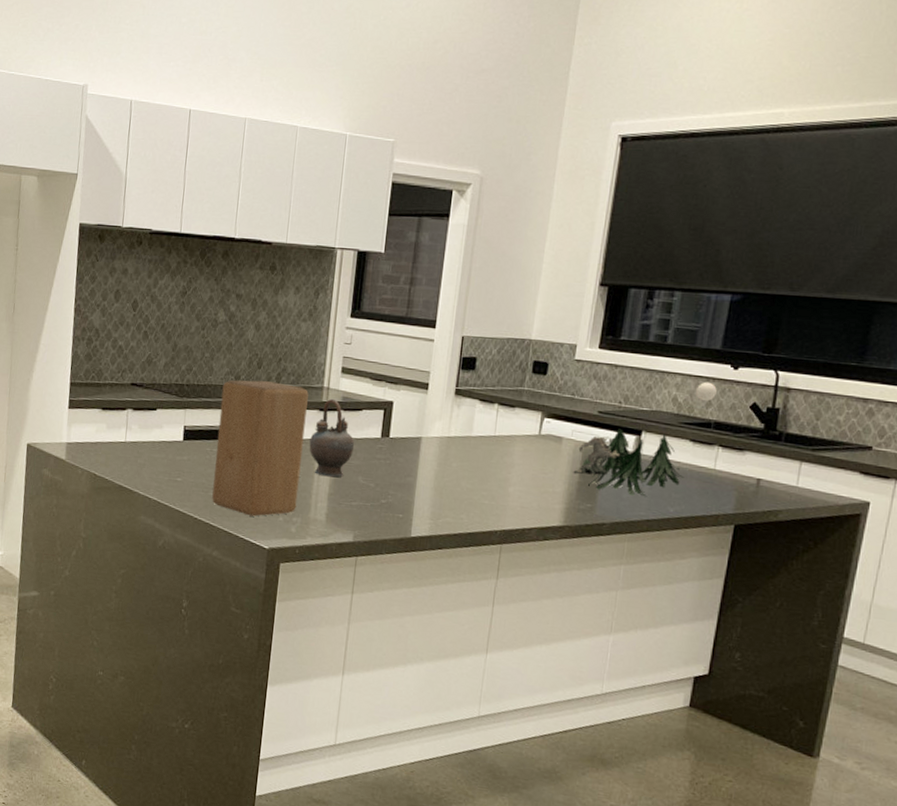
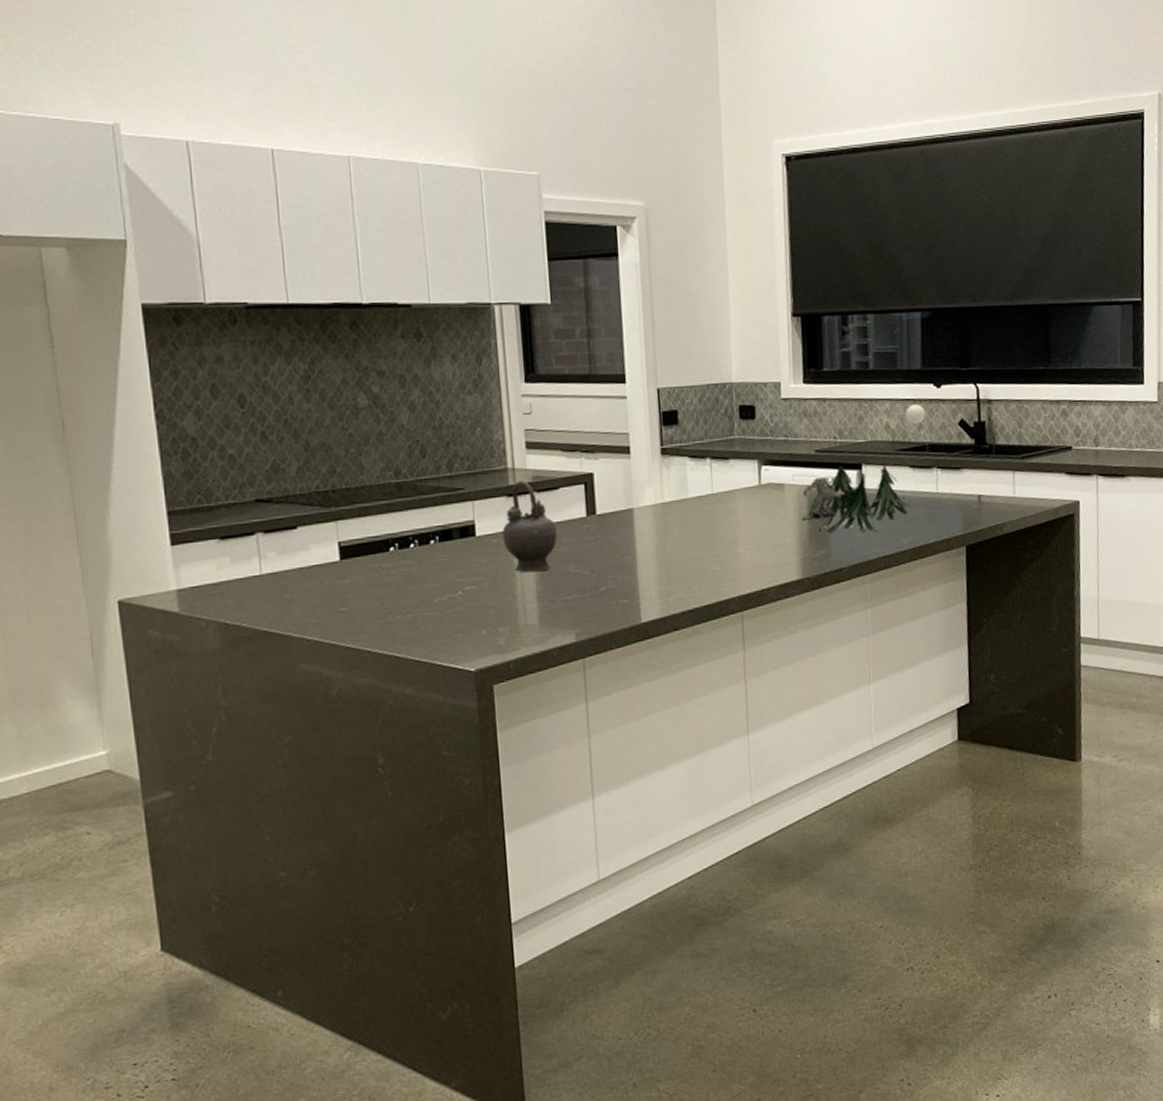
wooden block: present [212,380,309,517] -> none [380,471,501,637]

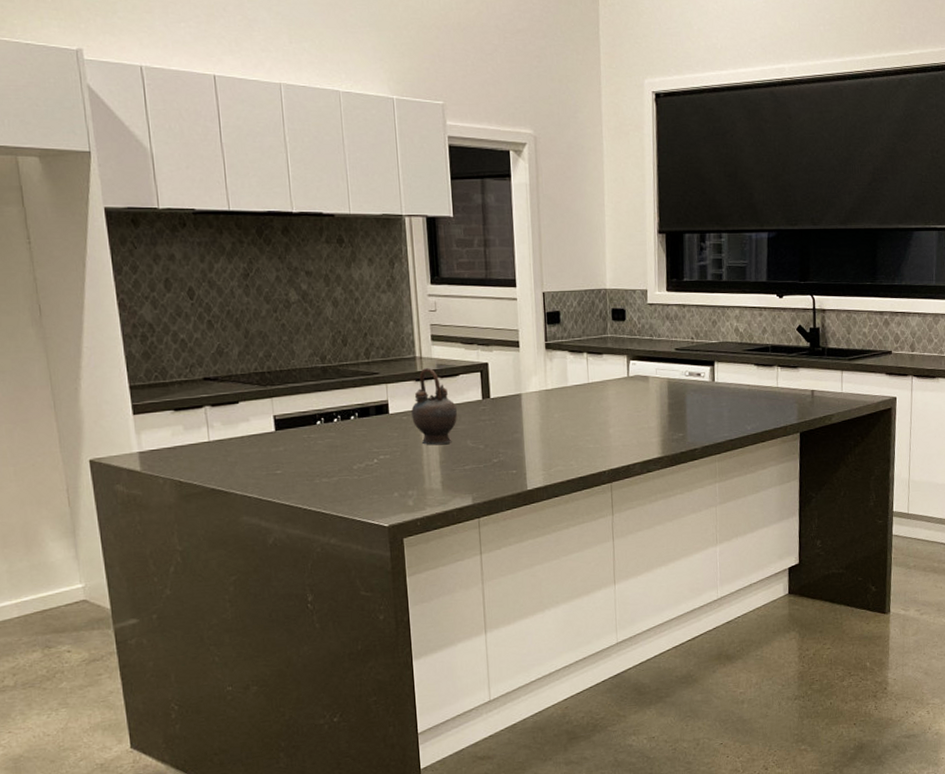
plant: present [802,404,925,534] -> none [663,311,769,420]

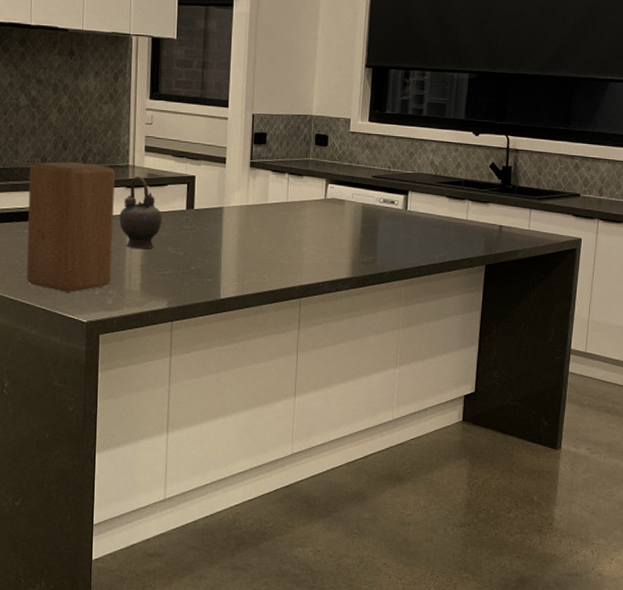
wooden block: none [308,358,410,497] -> present [27,162,115,293]

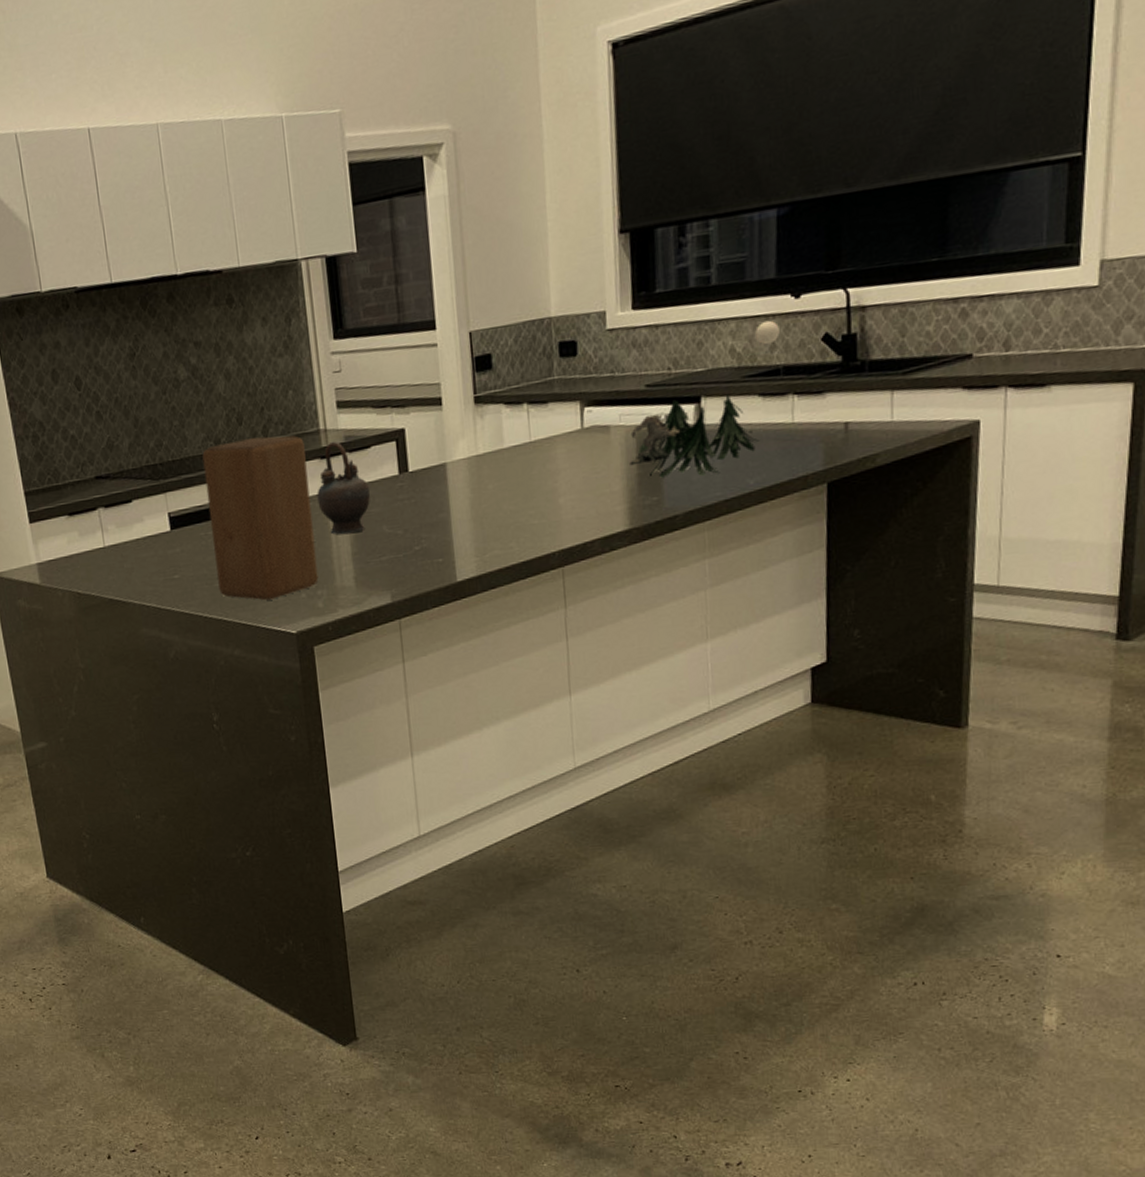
plant: none [356,147,464,247] -> present [630,320,780,478]

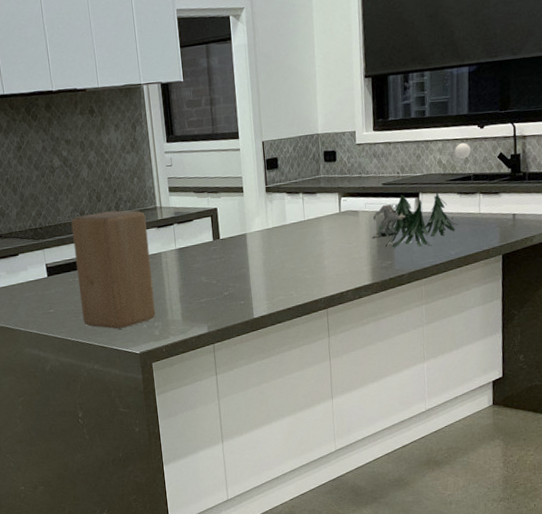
teapot: present [317,441,371,535] -> none [154,215,193,283]

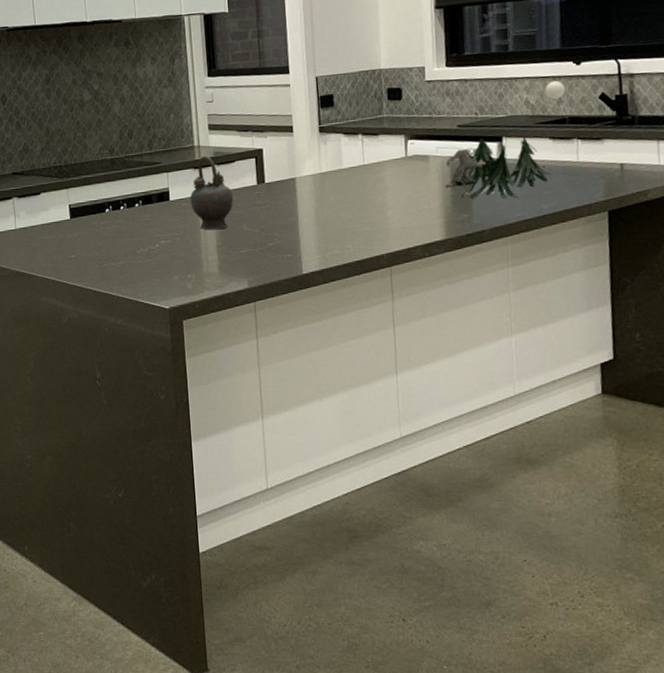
wooden block: present [71,210,156,329] -> none [99,149,189,280]
teapot: none [154,215,193,283] -> present [190,155,234,230]

